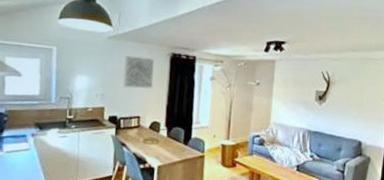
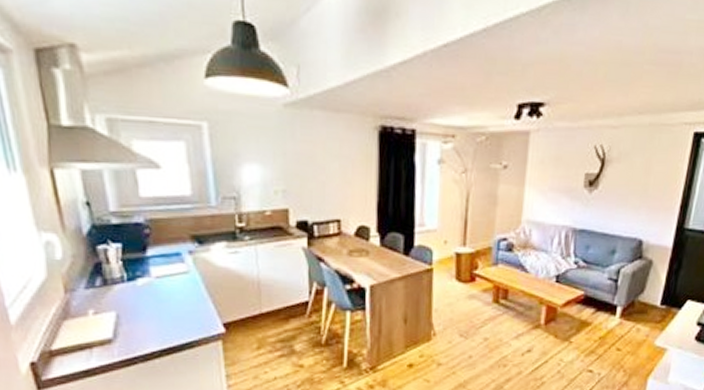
wall art: present [123,55,155,89] -> none [311,132,357,180]

